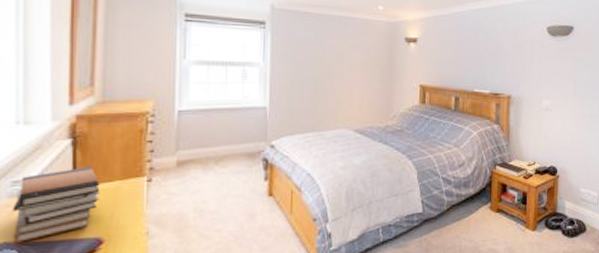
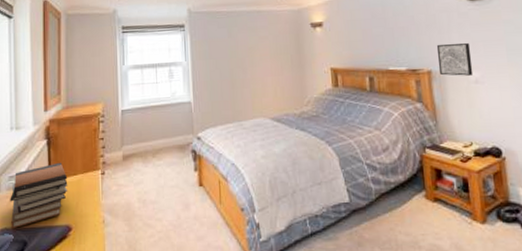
wall art: none [517,72,546,103] -> present [436,42,474,76]

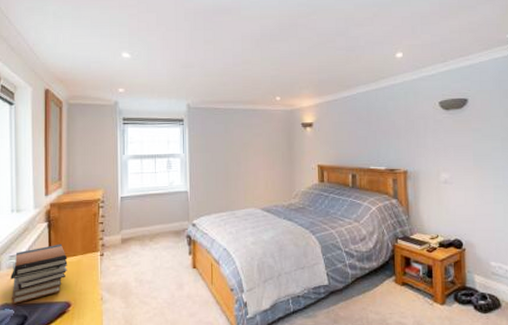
wall art: present [436,42,474,76] -> none [413,147,444,177]

